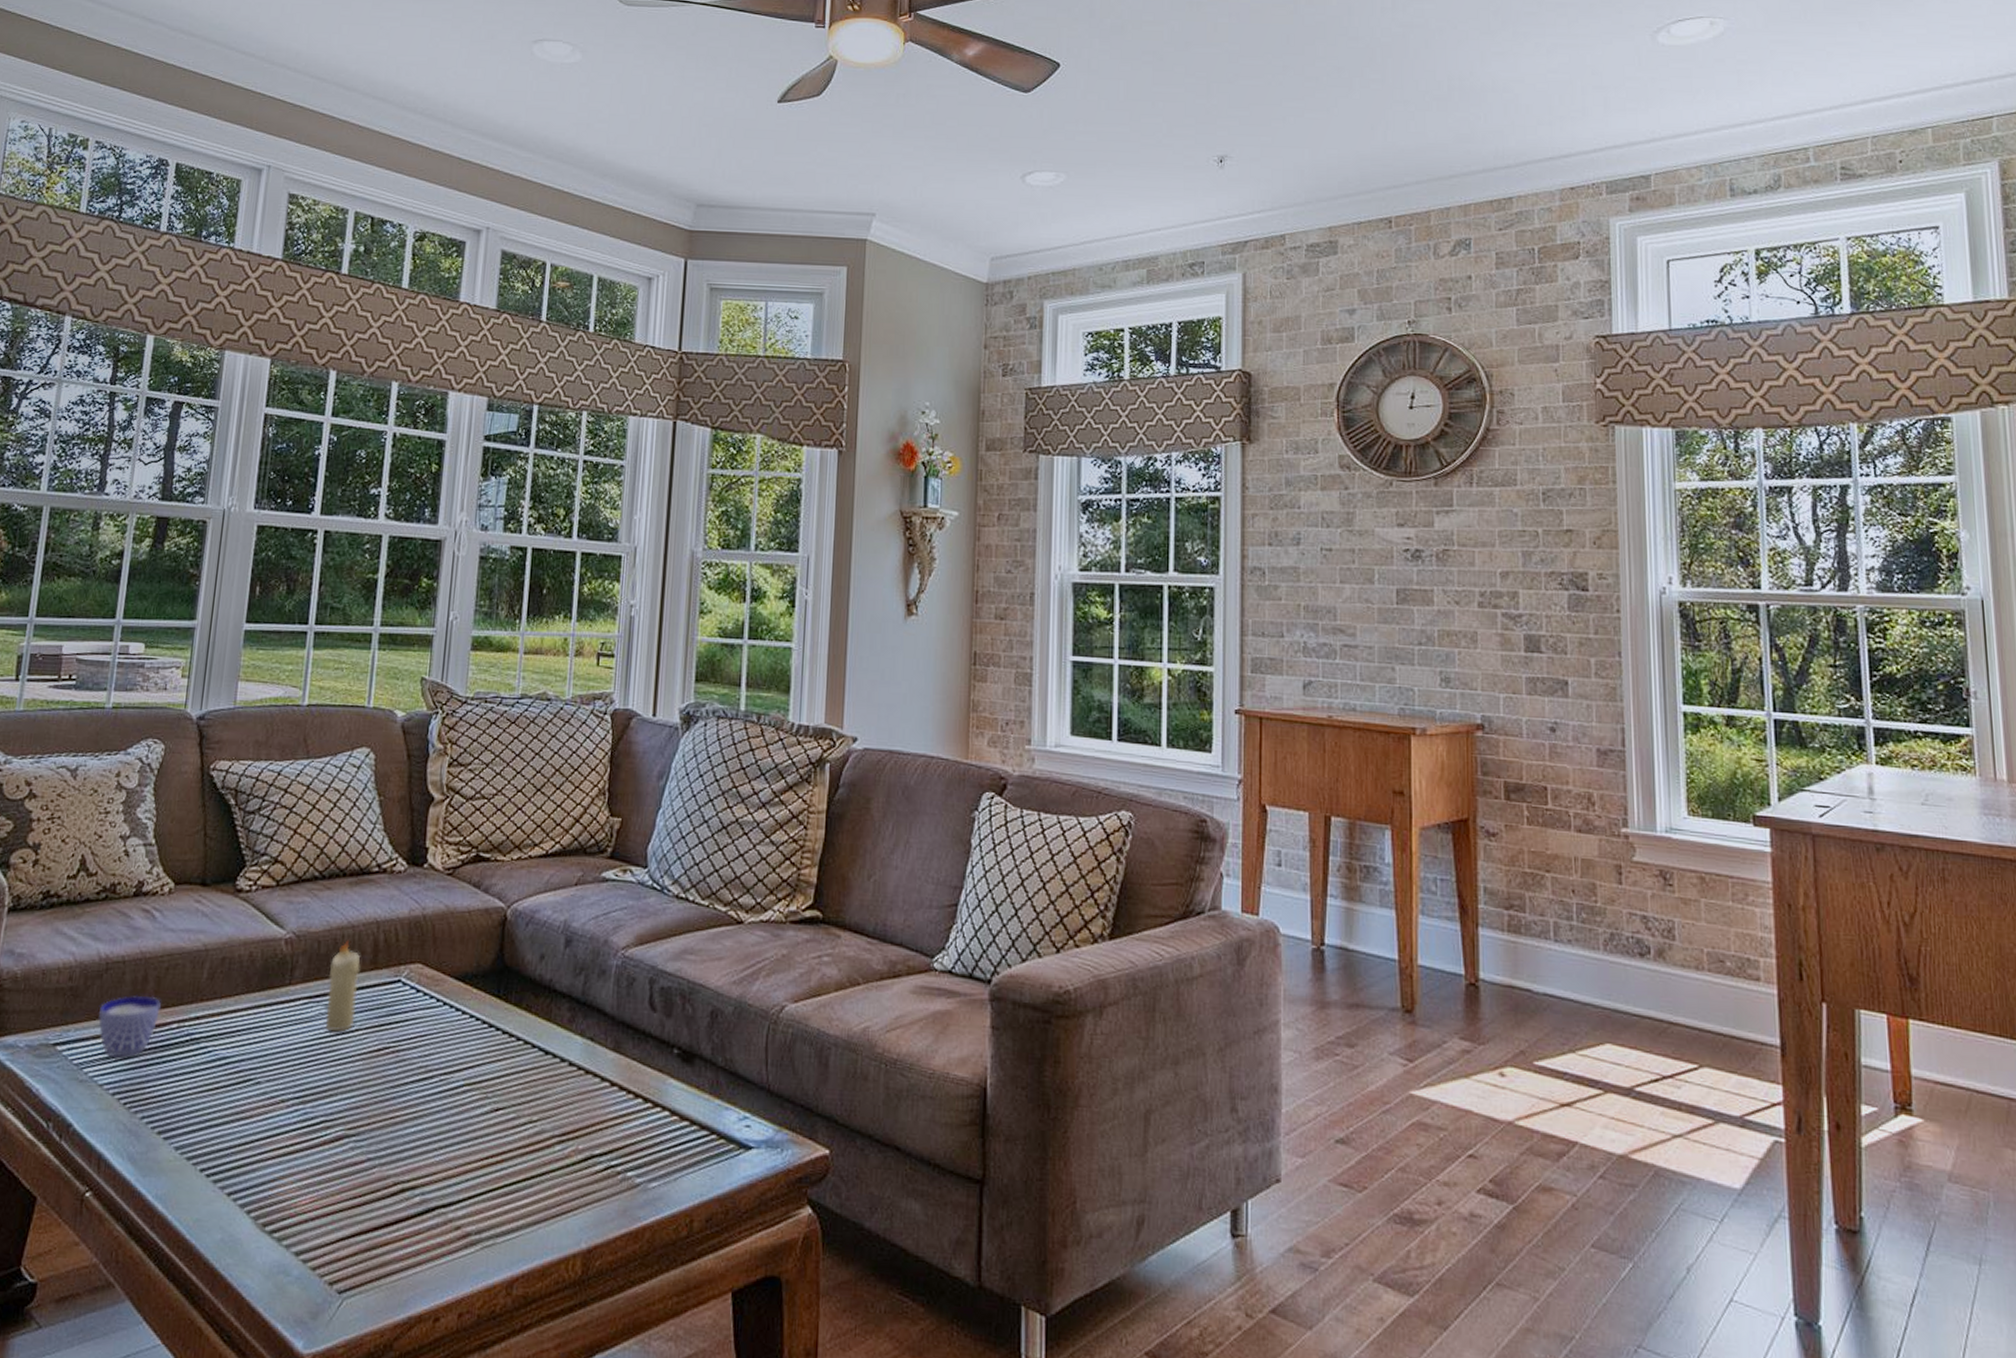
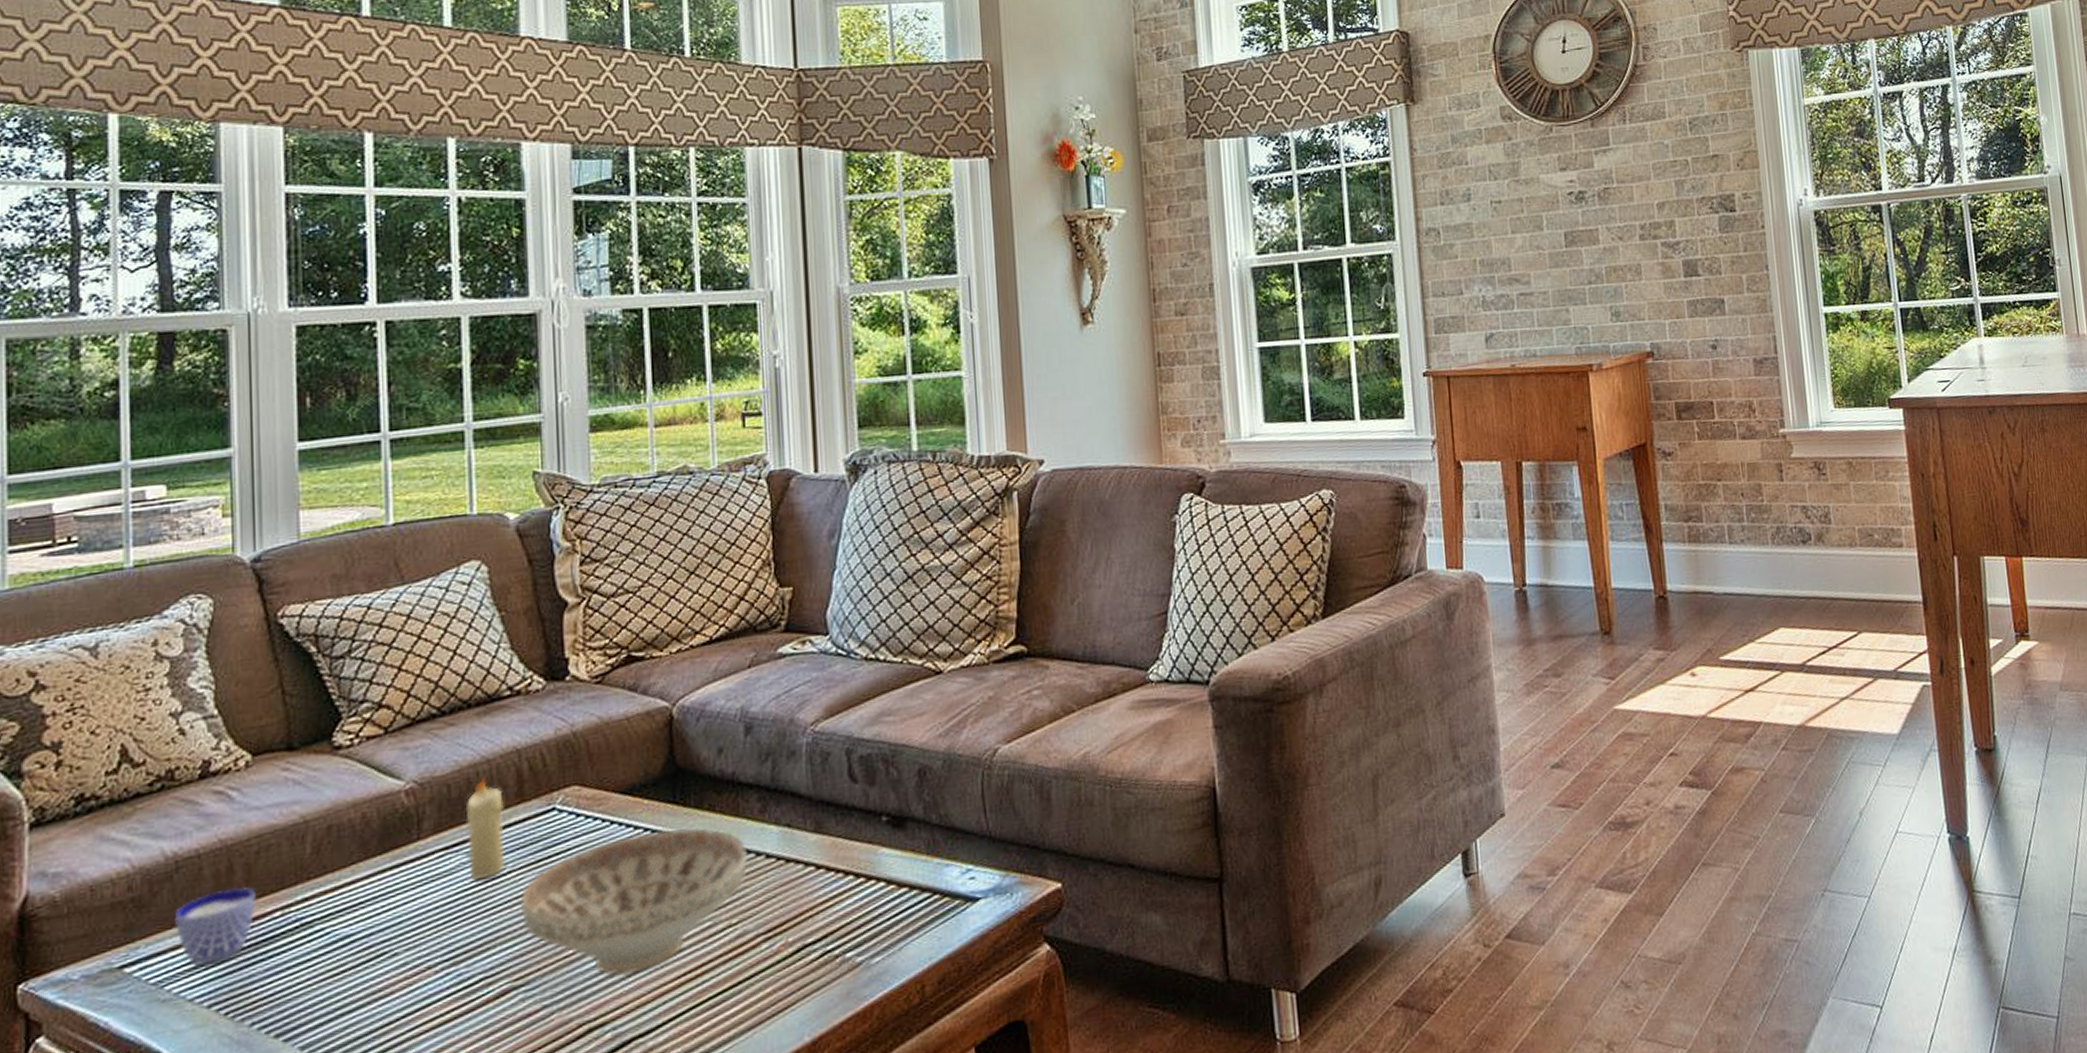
decorative bowl: none [361,1018,554,1147] -> present [520,827,748,975]

